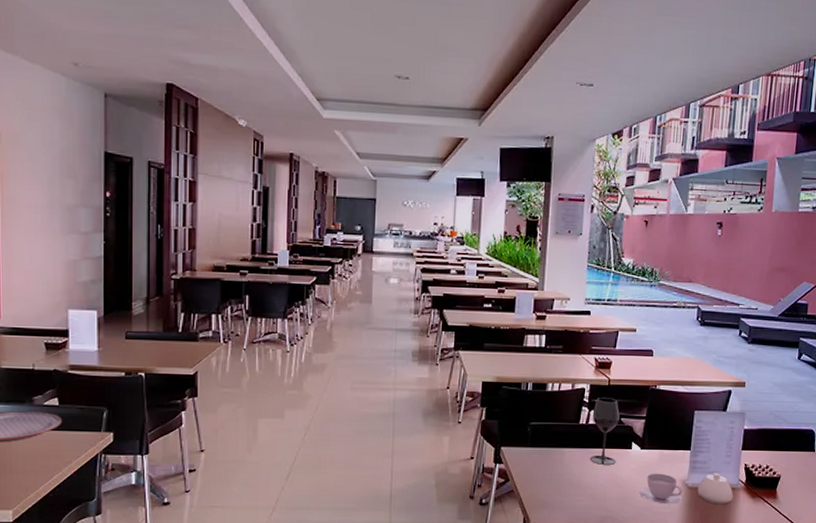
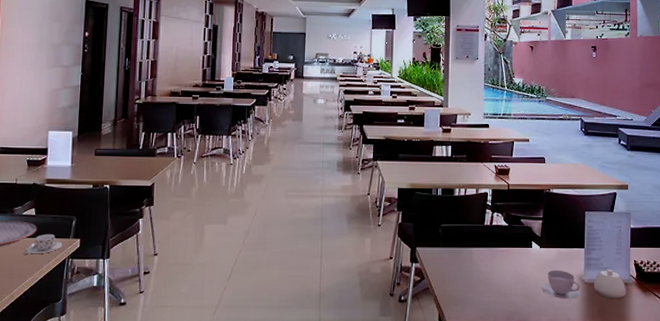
teacup: none [48,427,93,449] -> present [23,234,62,255]
wineglass: present [590,398,620,465] -> none [495,201,519,263]

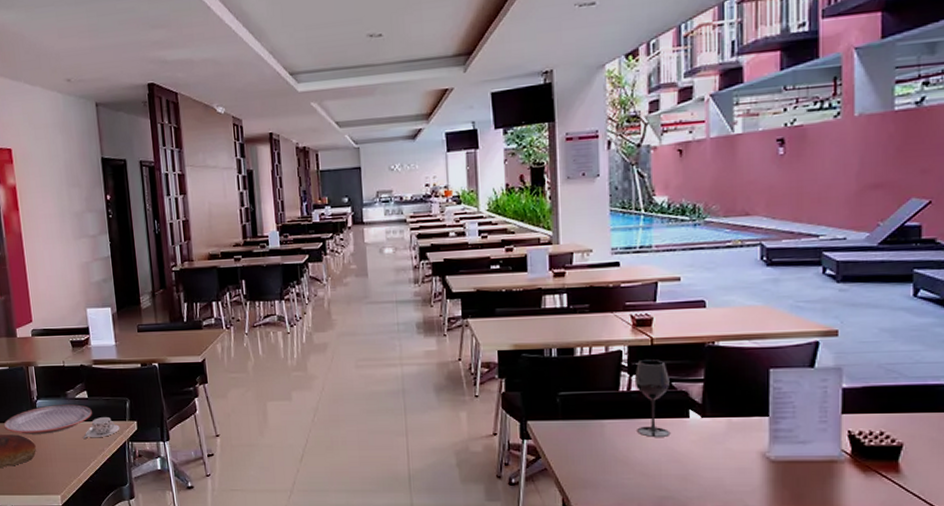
wineglass: none [495,201,519,263] -> present [634,360,671,437]
teacup: present [542,270,581,300] -> none [705,445,764,482]
sugar bowl: present [593,269,627,300] -> none [783,442,836,482]

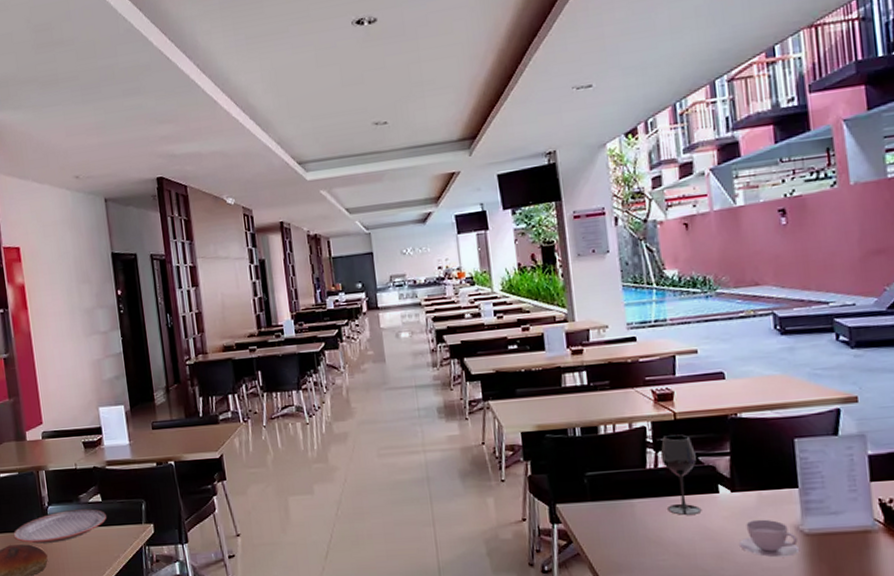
teacup: present [83,417,120,438] -> none [97,521,136,545]
teacup: none [705,445,764,482] -> present [739,519,800,558]

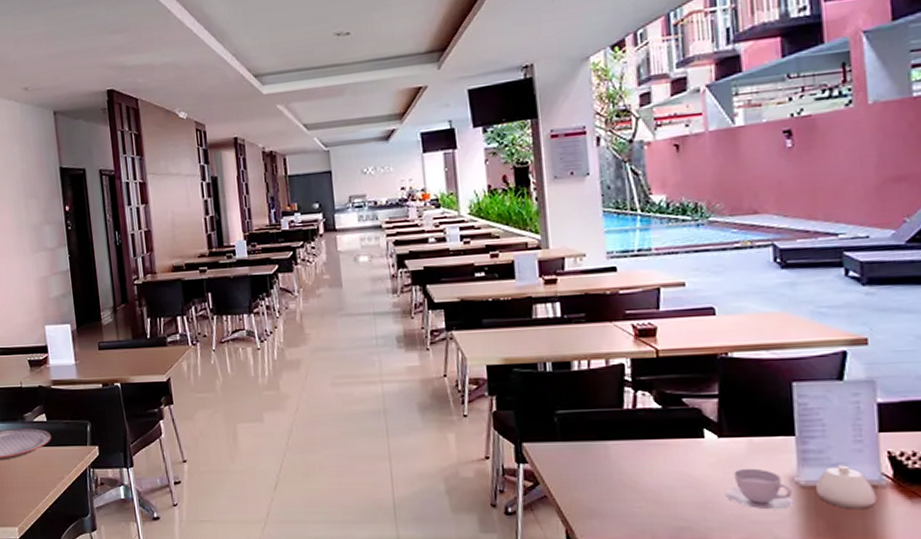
wineglass: present [660,434,702,515] -> none [639,373,684,460]
sugar bowl: none [817,513,871,554] -> present [815,465,877,510]

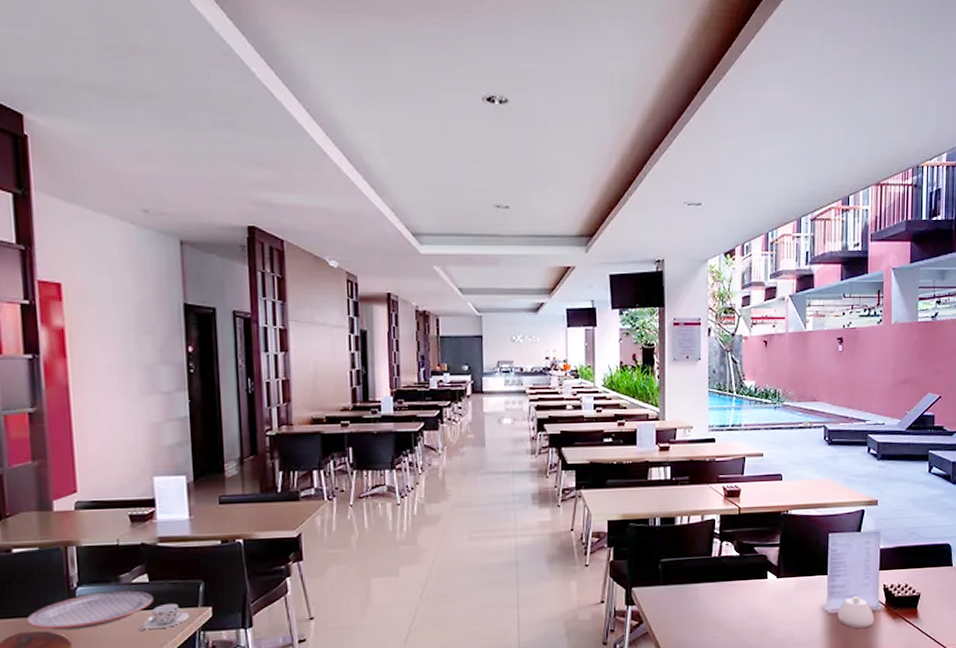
teacup: none [41,442,81,465] -> present [139,604,190,631]
teacup: present [726,468,795,510] -> none [779,601,823,634]

